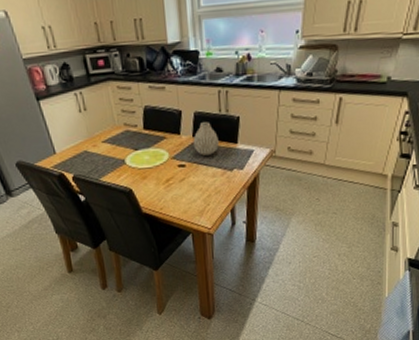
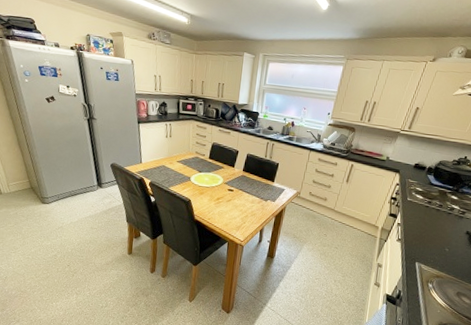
vase: present [193,122,219,156] -> none [242,162,261,187]

